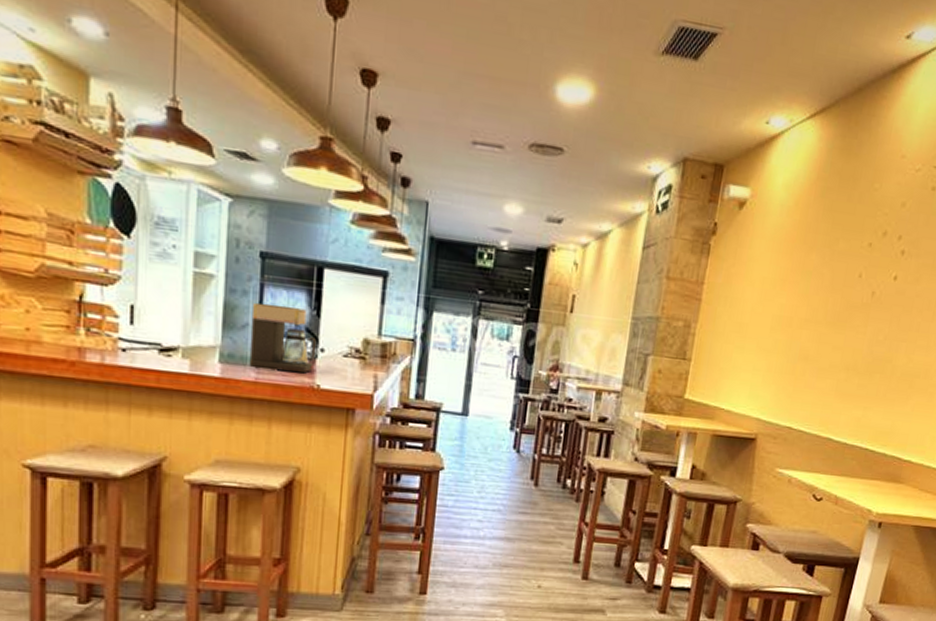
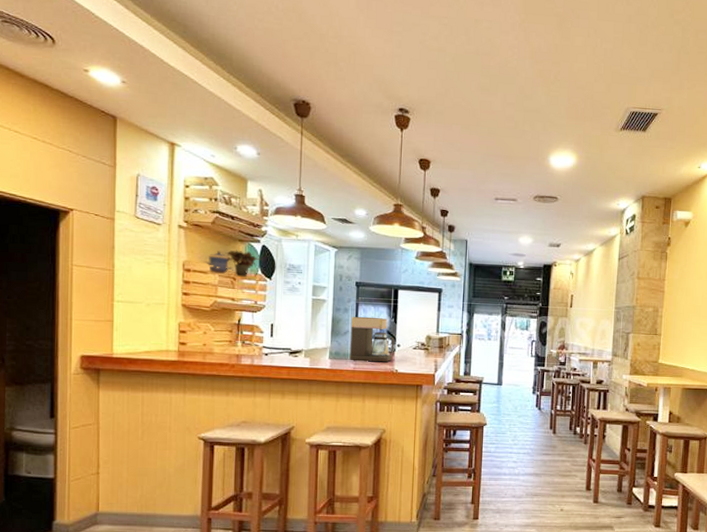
decorative jar: none [30,185,62,223] -> present [209,251,229,274]
potted plant: none [57,186,114,231] -> present [225,250,261,277]

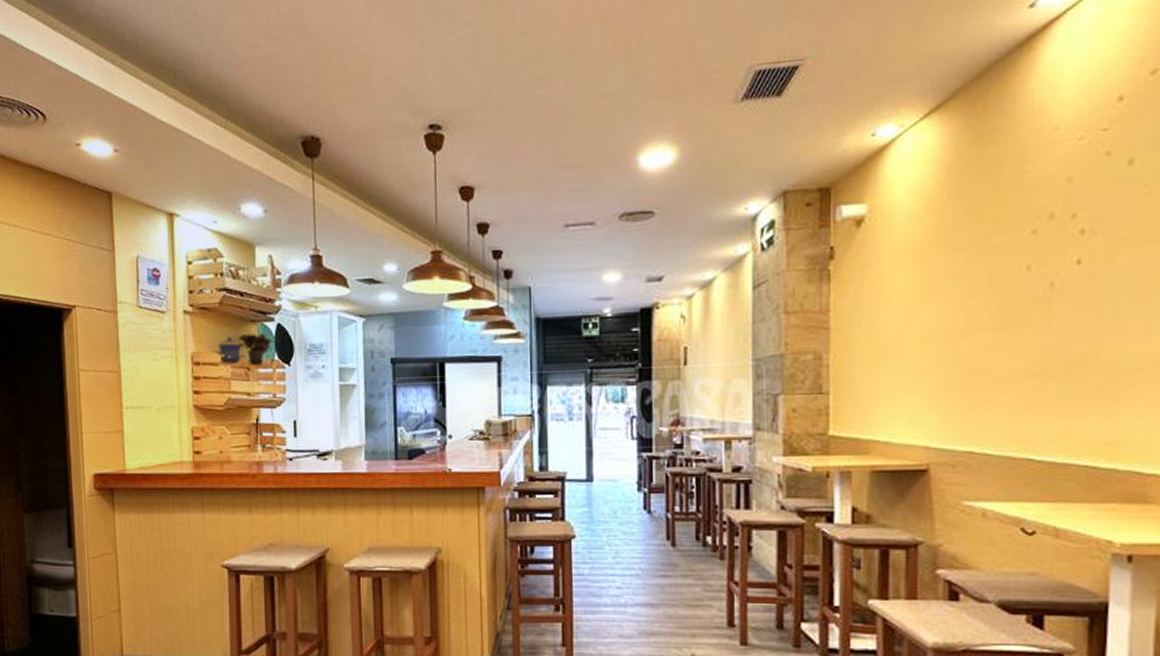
coffee maker: present [349,316,395,363] -> none [388,401,445,461]

